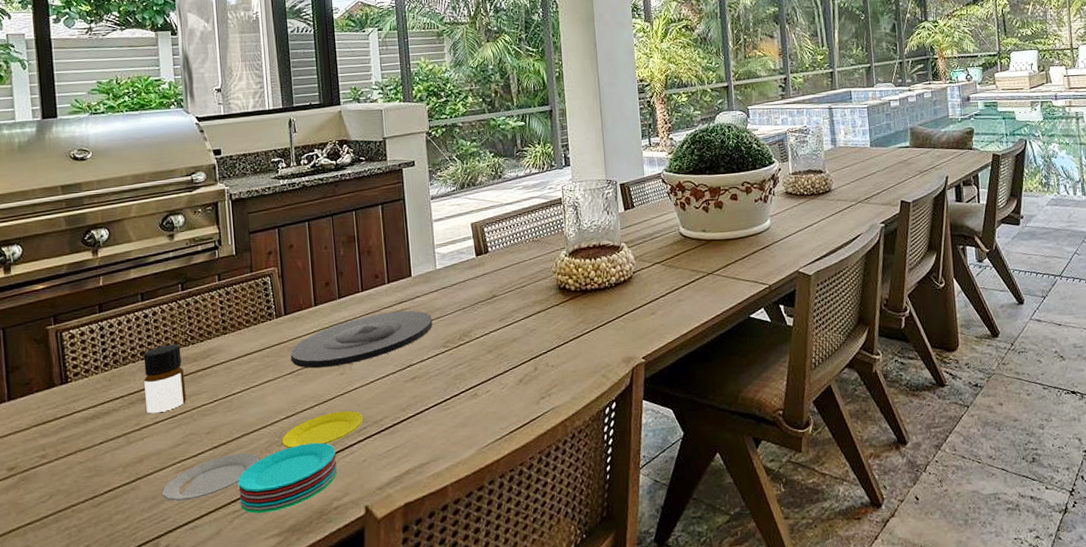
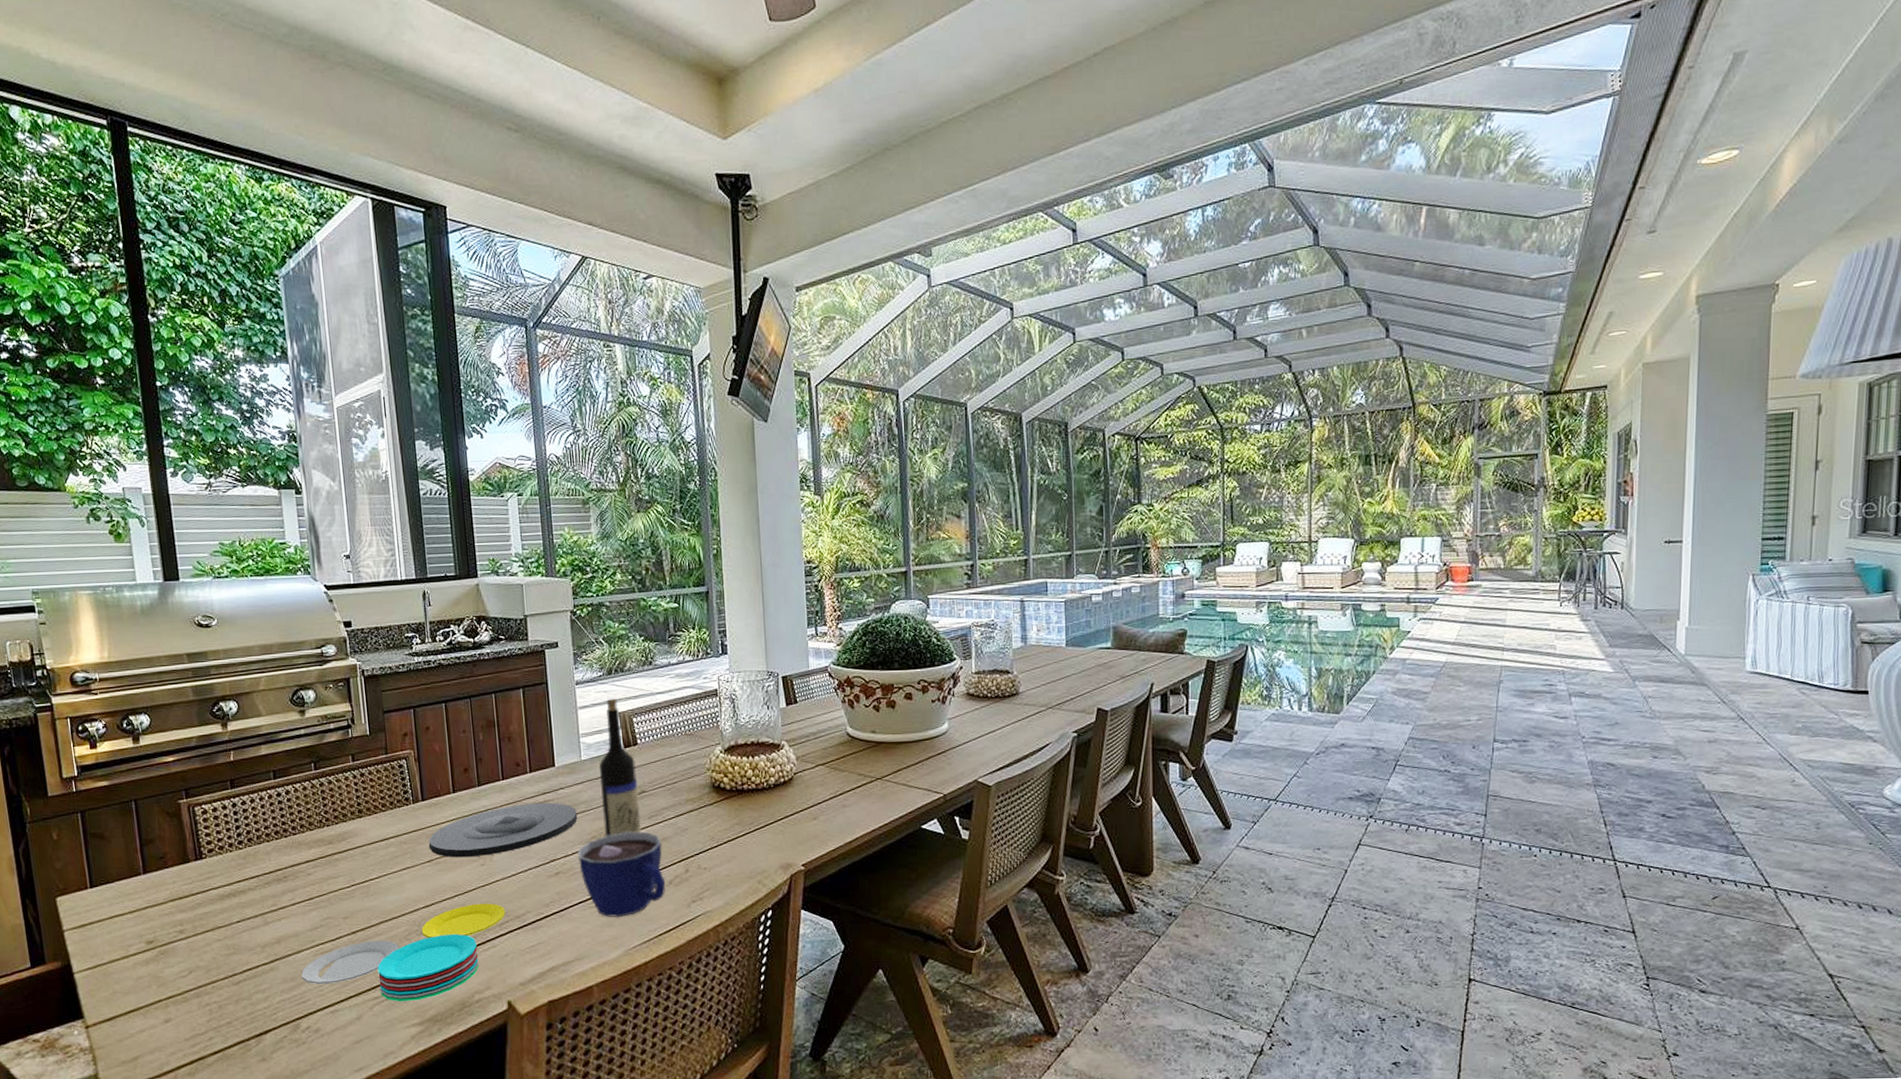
bottle: present [143,343,187,414] -> none [277,825,323,895]
cup: none [433,334,516,418] -> present [578,831,666,918]
wine bottle: none [452,210,493,340] -> present [598,698,641,836]

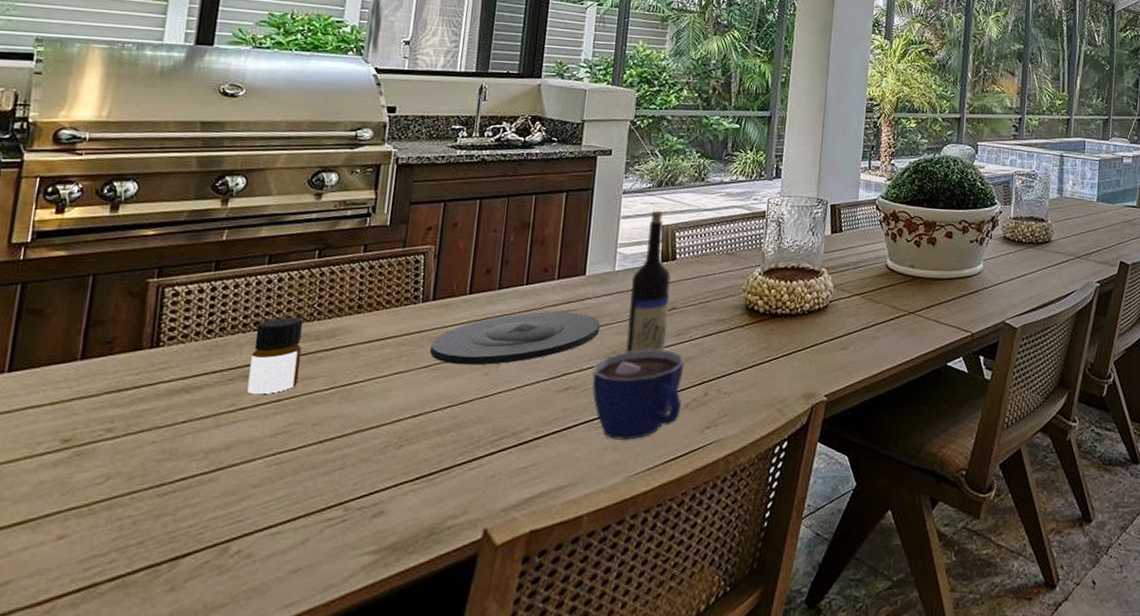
bottle: none [277,825,323,895] -> present [247,317,304,395]
plate: present [301,903,506,1002] -> none [245,416,502,525]

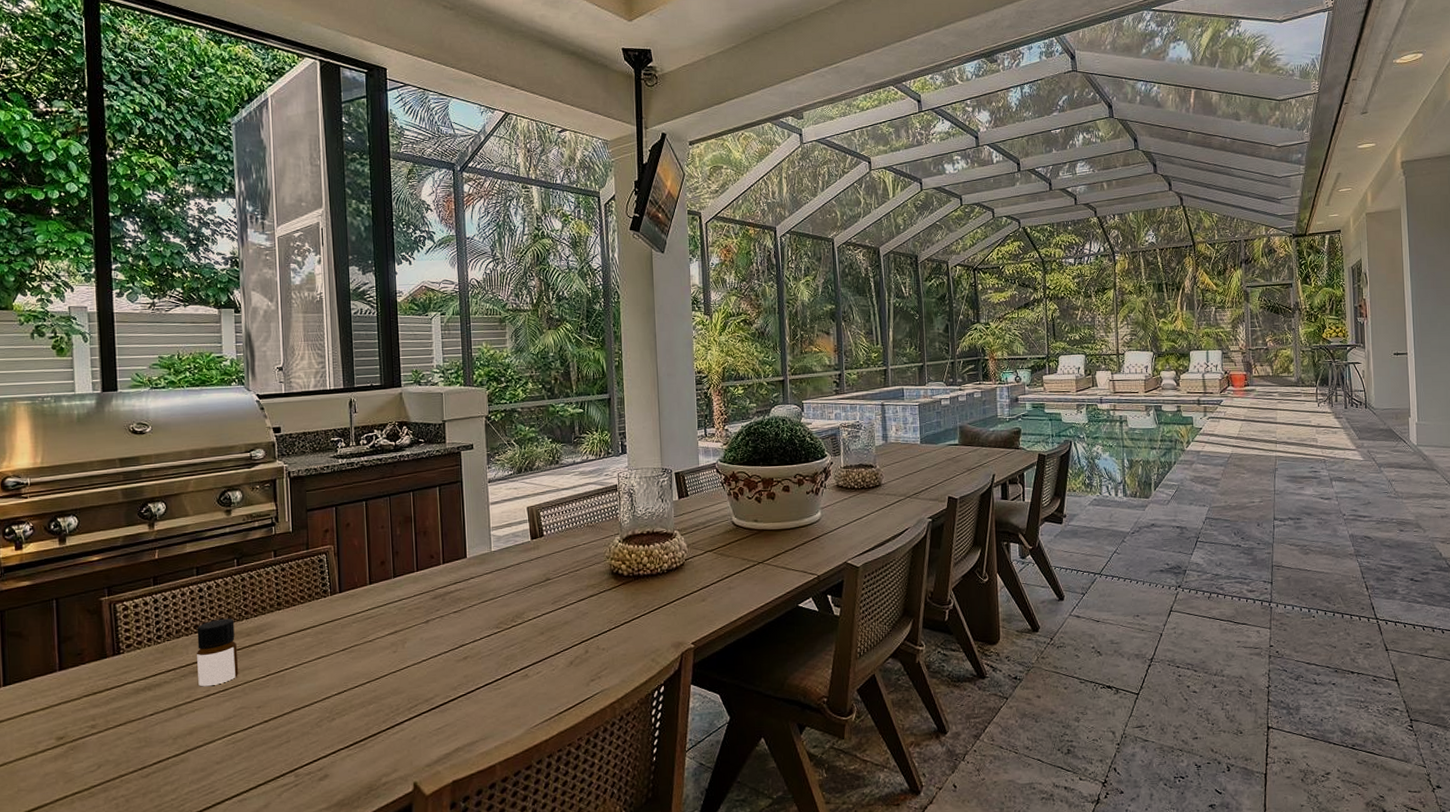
plate: present [429,311,601,365] -> none [344,591,487,646]
cup: present [592,349,685,441] -> none [486,616,567,698]
wine bottle: present [625,210,671,352] -> none [507,494,545,622]

